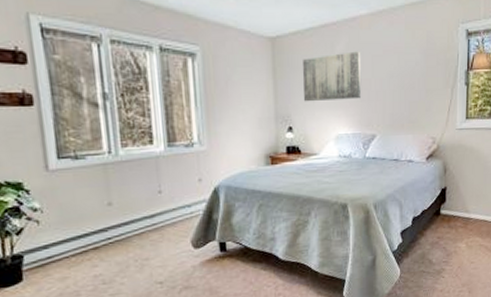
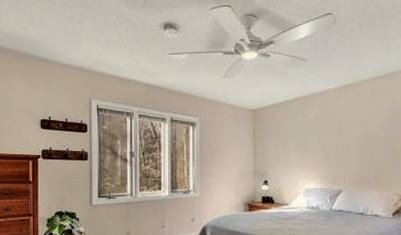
wall art: present [303,51,362,102] -> none [278,119,329,161]

